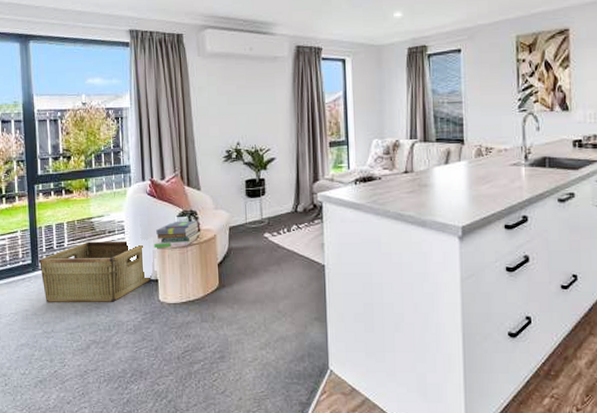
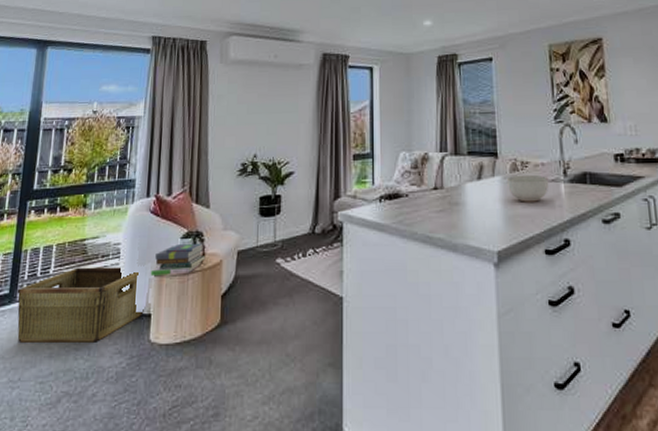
bowl: none [473,160,511,184] -> present [507,176,549,202]

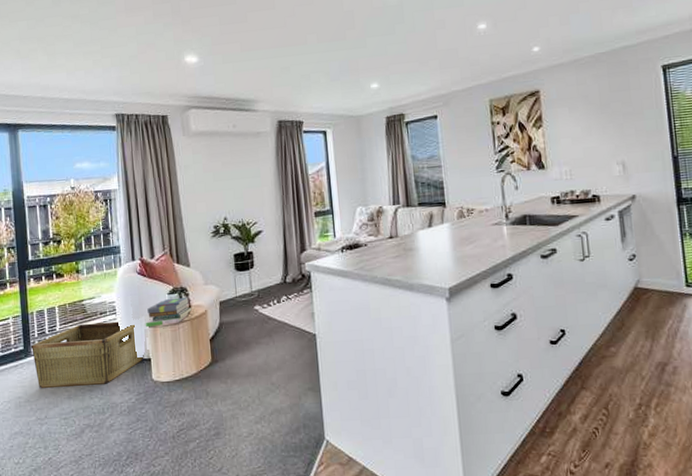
bowl: present [507,176,549,202] -> none [455,220,493,245]

